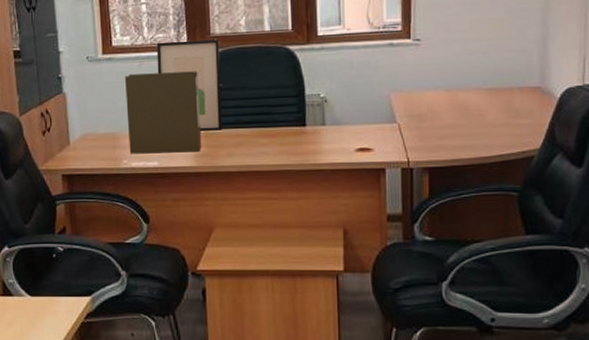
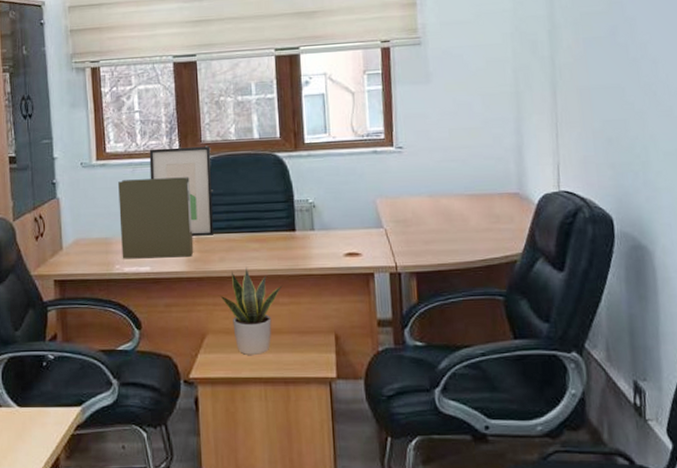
potted plant: none [228,162,292,249] -> present [220,266,283,356]

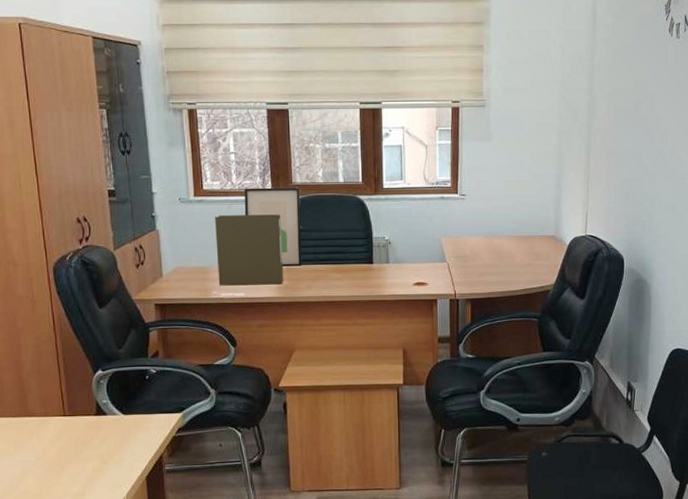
potted plant: present [220,266,283,356] -> none [307,293,361,368]

